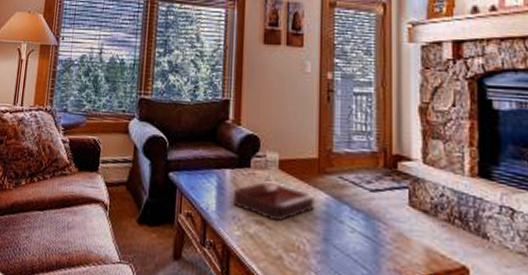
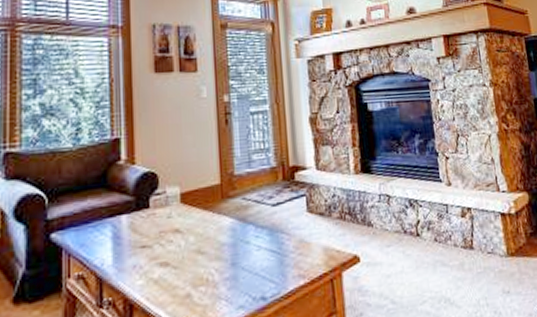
decorative tray: present [232,181,316,221] -> none [131,217,222,260]

